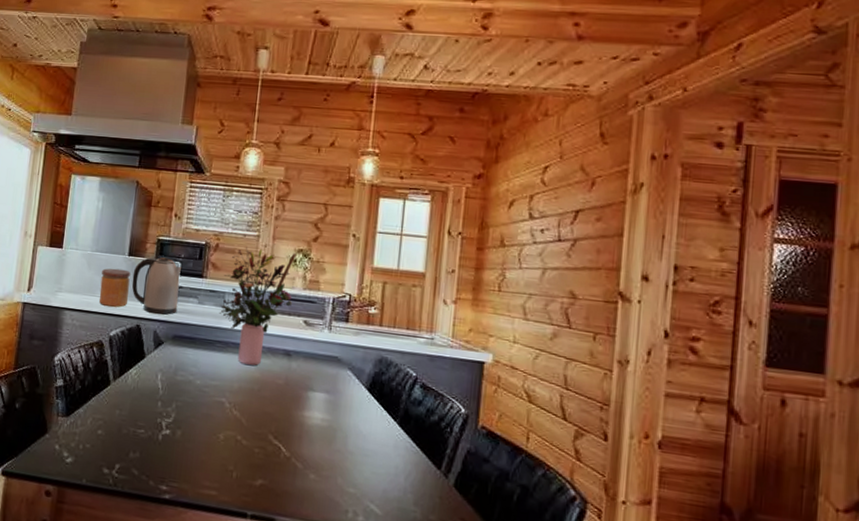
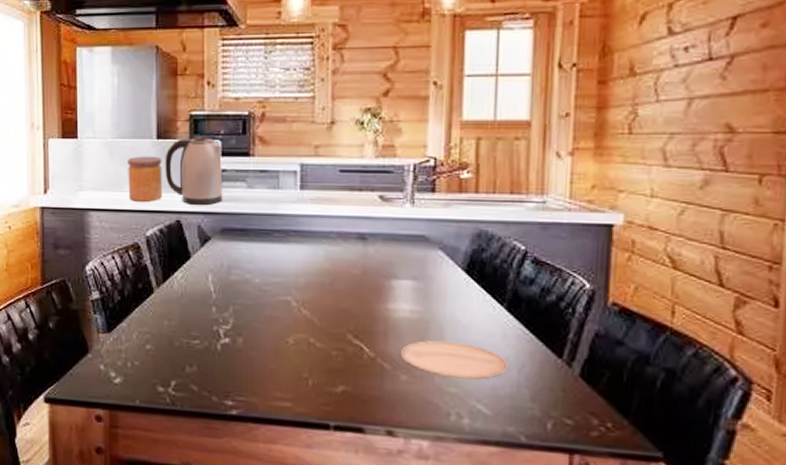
bouquet: present [218,247,297,366] -> none [273,112,364,256]
plate: none [311,446,397,483] -> present [401,340,508,380]

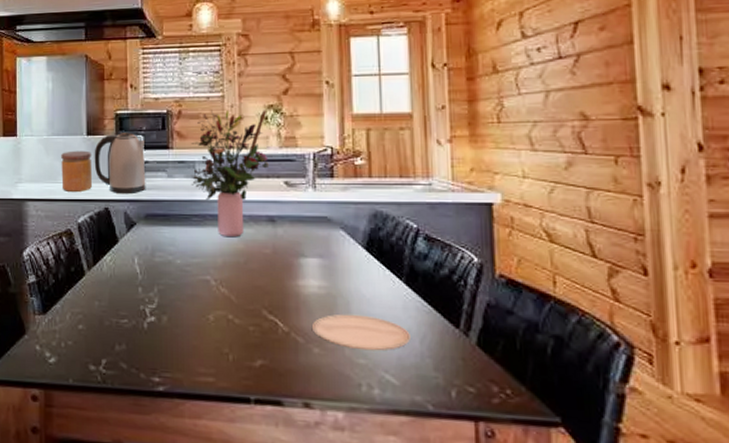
bouquet: none [273,112,364,256] -> present [191,110,269,238]

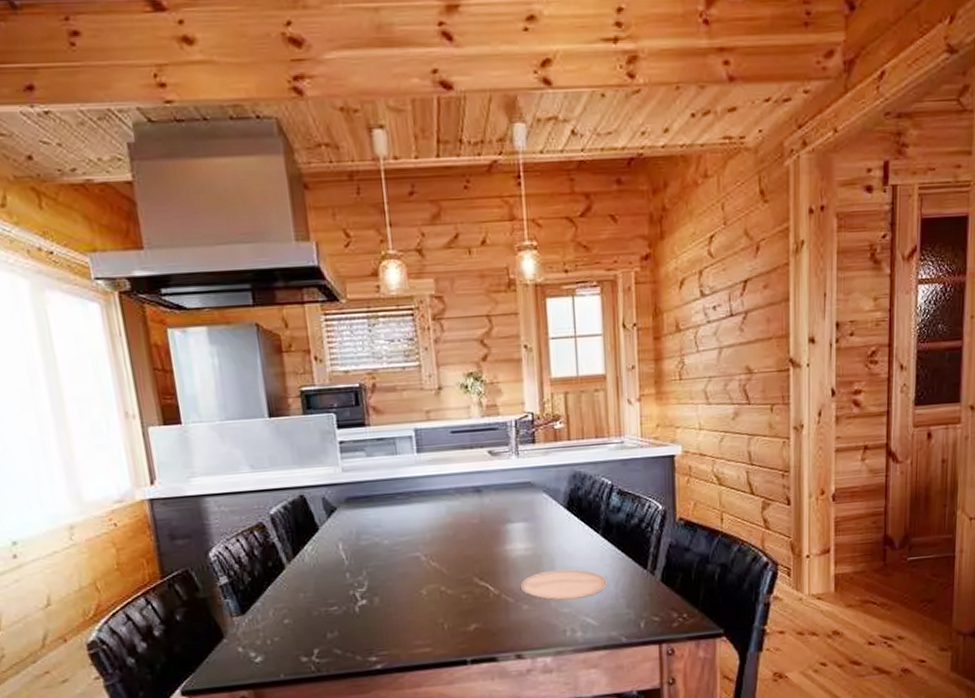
jar: present [61,150,93,191] -> none [240,434,283,482]
kettle: present [94,133,146,193] -> none [279,411,344,479]
bouquet: present [191,110,269,238] -> none [389,378,472,512]

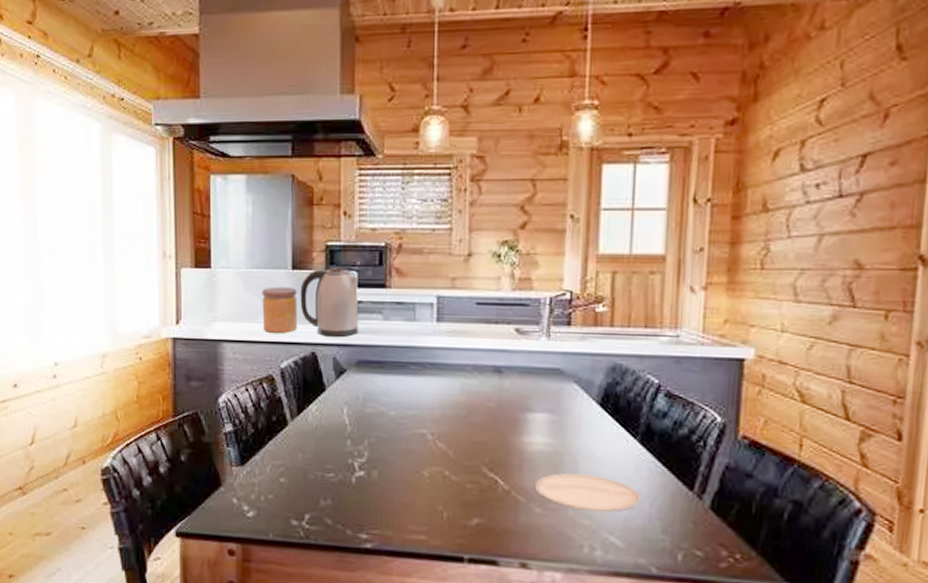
jar: none [240,434,283,482] -> present [262,286,298,333]
kettle: none [279,411,344,479] -> present [300,268,360,337]

